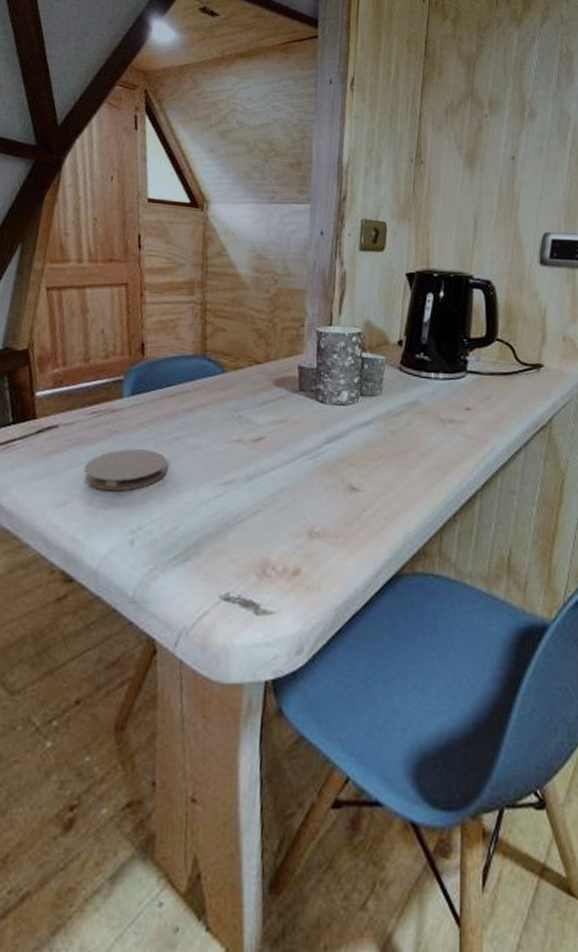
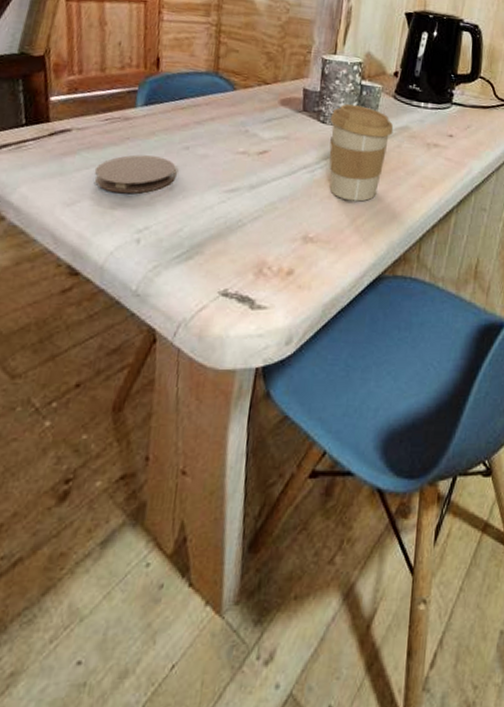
coffee cup: none [330,380,402,489] -> present [329,104,394,202]

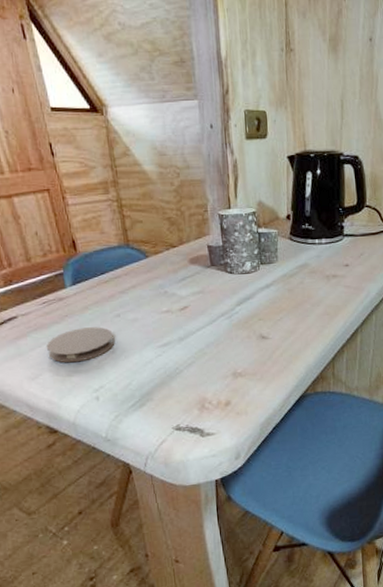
coffee cup: present [329,104,394,202] -> none [236,252,295,337]

